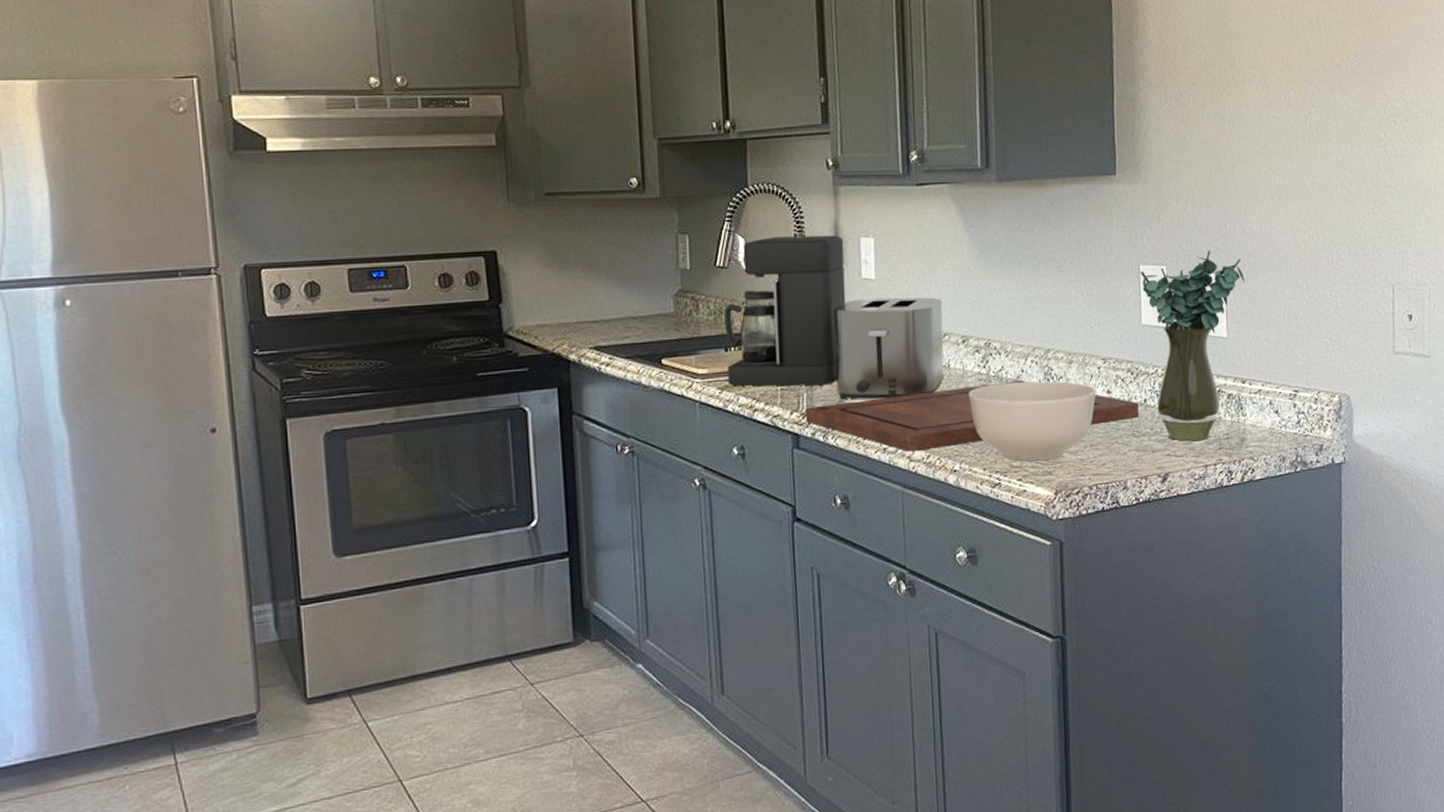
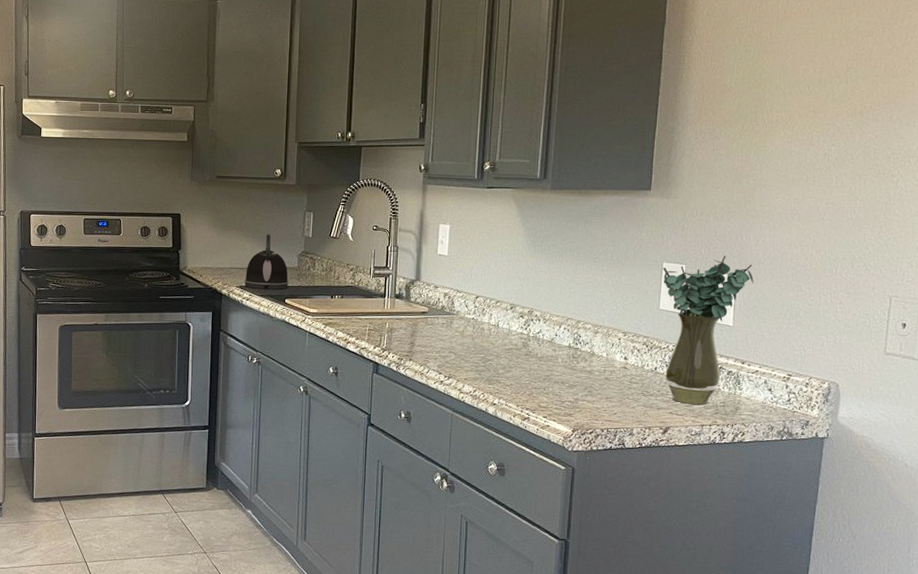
kettle: none [600,269,665,349] -> present [244,234,289,290]
coffee maker: present [724,234,846,386] -> none [331,219,427,330]
cutting board: present [805,381,1140,452] -> none [384,342,650,386]
toaster: present [834,297,945,400] -> none [409,269,498,345]
bowl: present [968,381,1097,462] -> none [511,342,615,405]

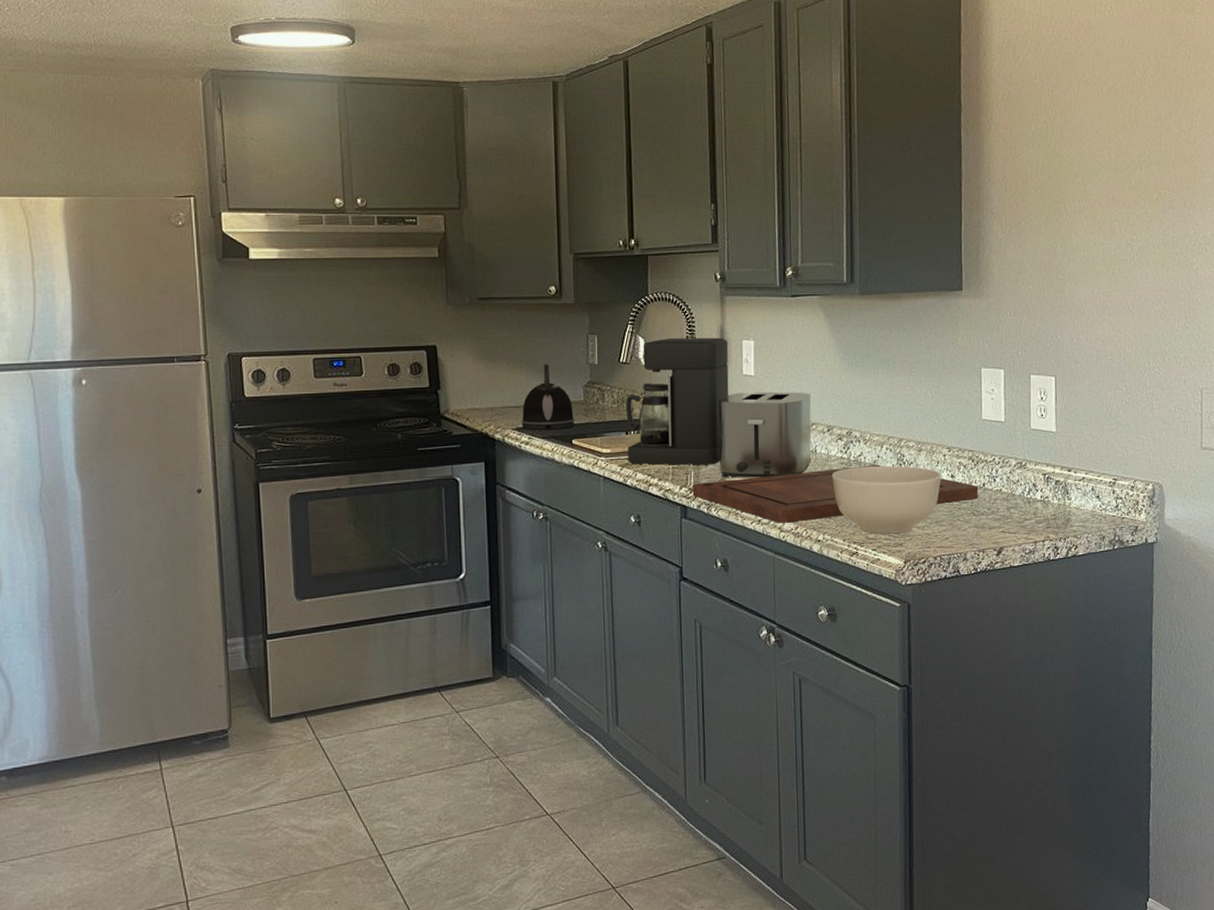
coffee maker: none [331,219,427,330] -> present [626,337,729,465]
cutting board: none [384,342,650,386] -> present [692,465,979,523]
toaster: none [409,269,498,345] -> present [718,391,812,478]
bowl: none [511,342,615,405] -> present [832,465,942,534]
vase: present [663,255,754,405] -> none [982,356,1072,520]

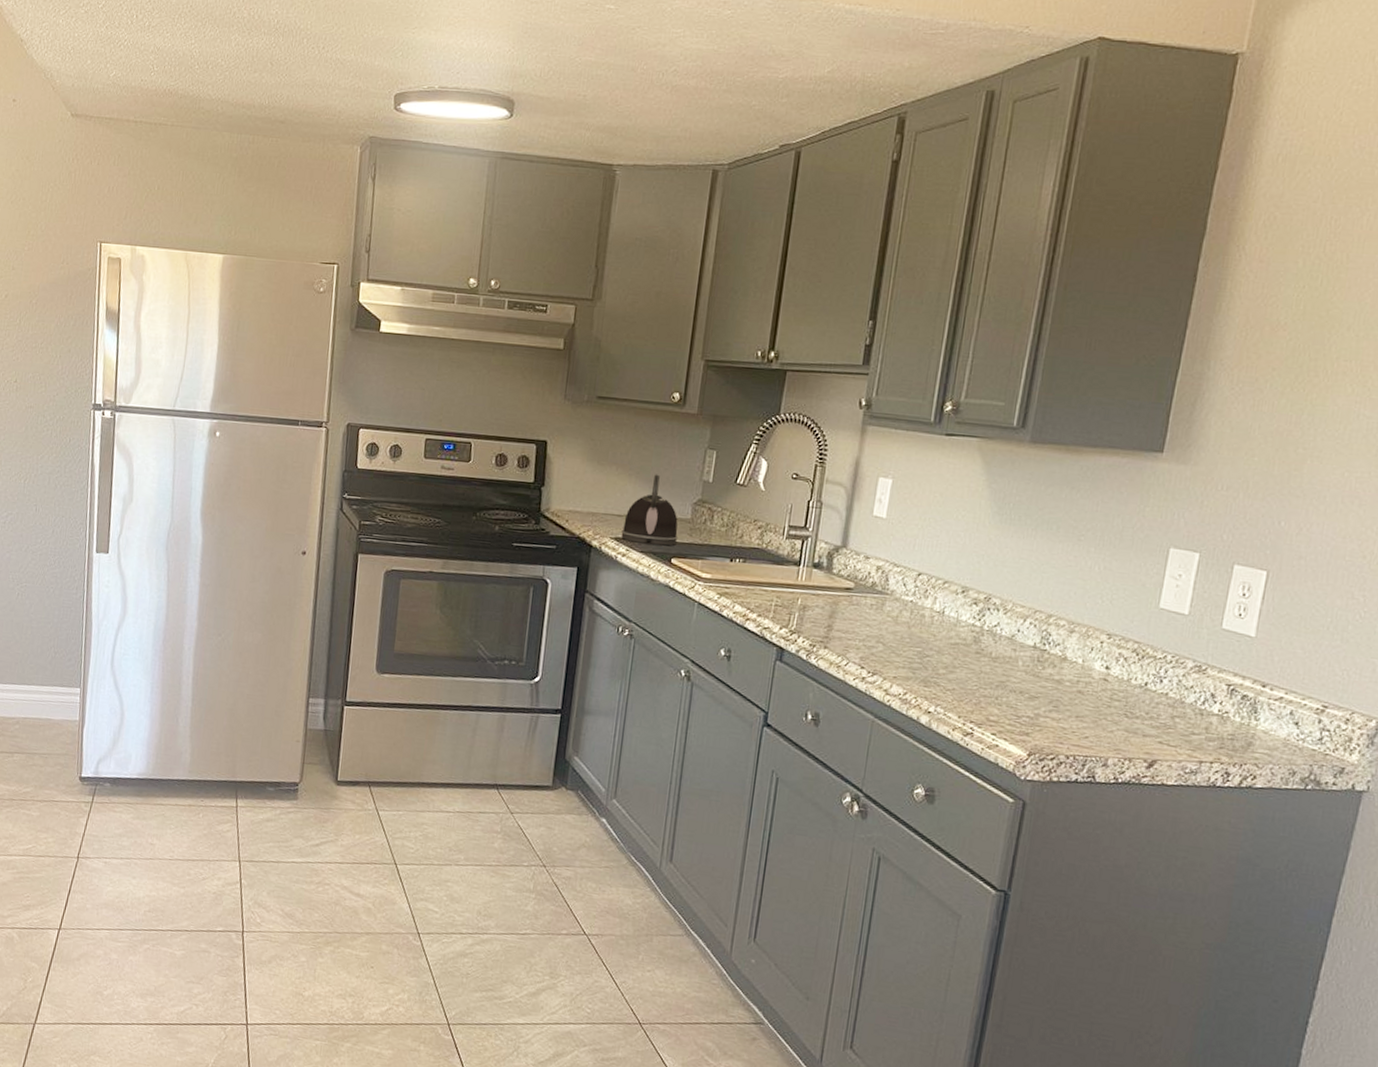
coffee maker: present [626,337,729,465] -> none [728,464,862,609]
cutting board: present [692,465,979,523] -> none [792,625,1139,699]
toaster: present [718,391,812,478] -> none [827,534,950,635]
bowl: present [832,465,942,534] -> none [956,637,1094,722]

